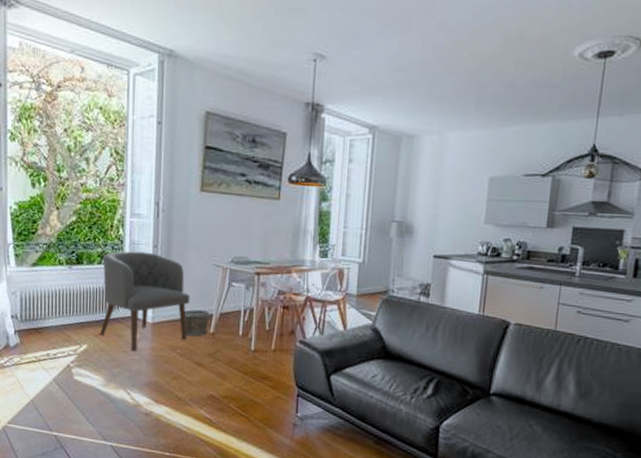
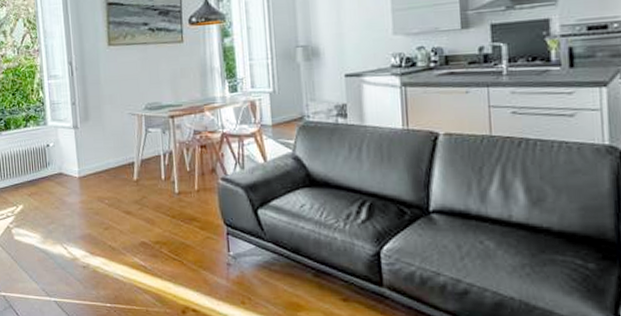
armchair: present [100,251,190,351] -> none [27,110,113,206]
basket: present [184,309,211,337] -> none [107,159,132,186]

